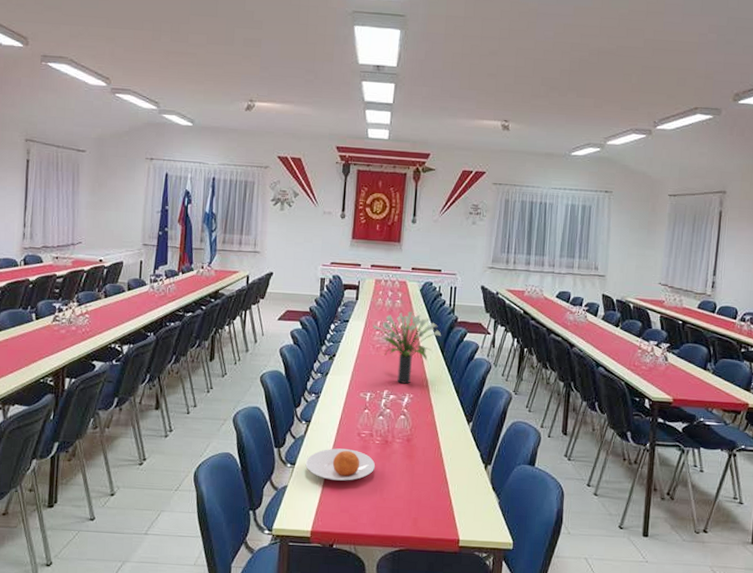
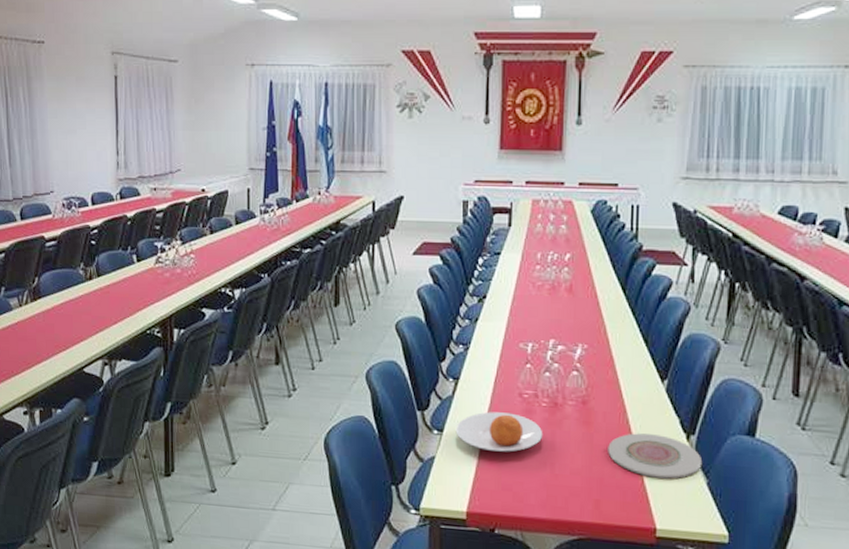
flower arrangement: present [373,311,442,384] -> none [531,239,622,332]
plate: none [425,464,496,500] -> present [608,433,703,479]

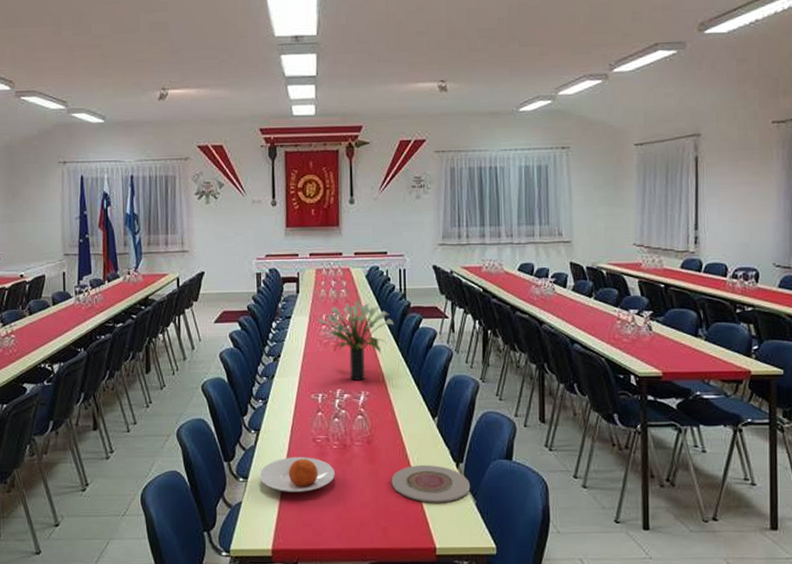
flower arrangement: none [531,239,622,332] -> present [318,301,394,381]

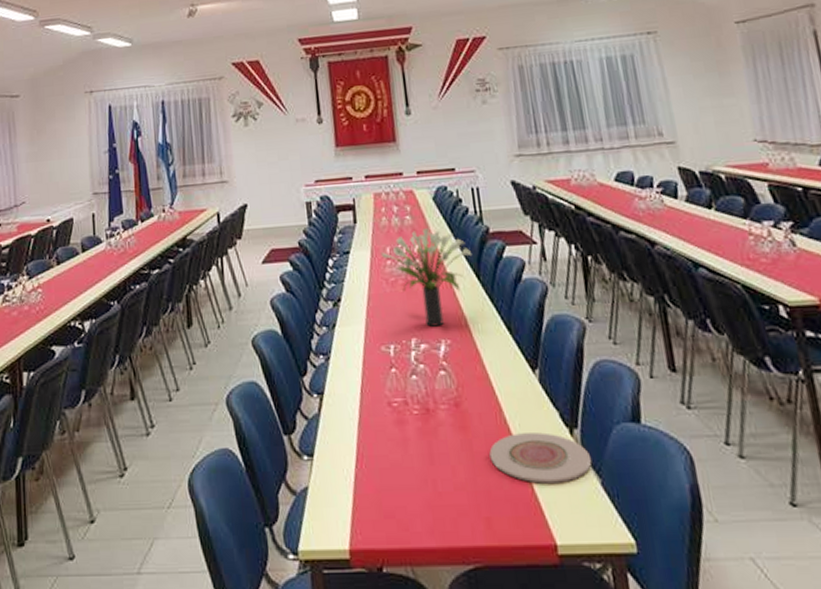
plate: present [259,457,336,492] -> none [326,426,420,473]

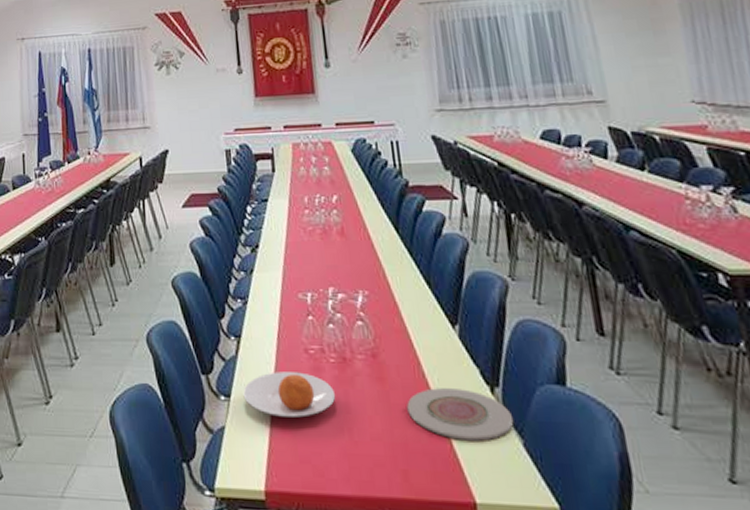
plate: none [326,426,420,473] -> present [243,371,336,418]
flower arrangement: present [381,228,473,327] -> none [299,179,391,277]

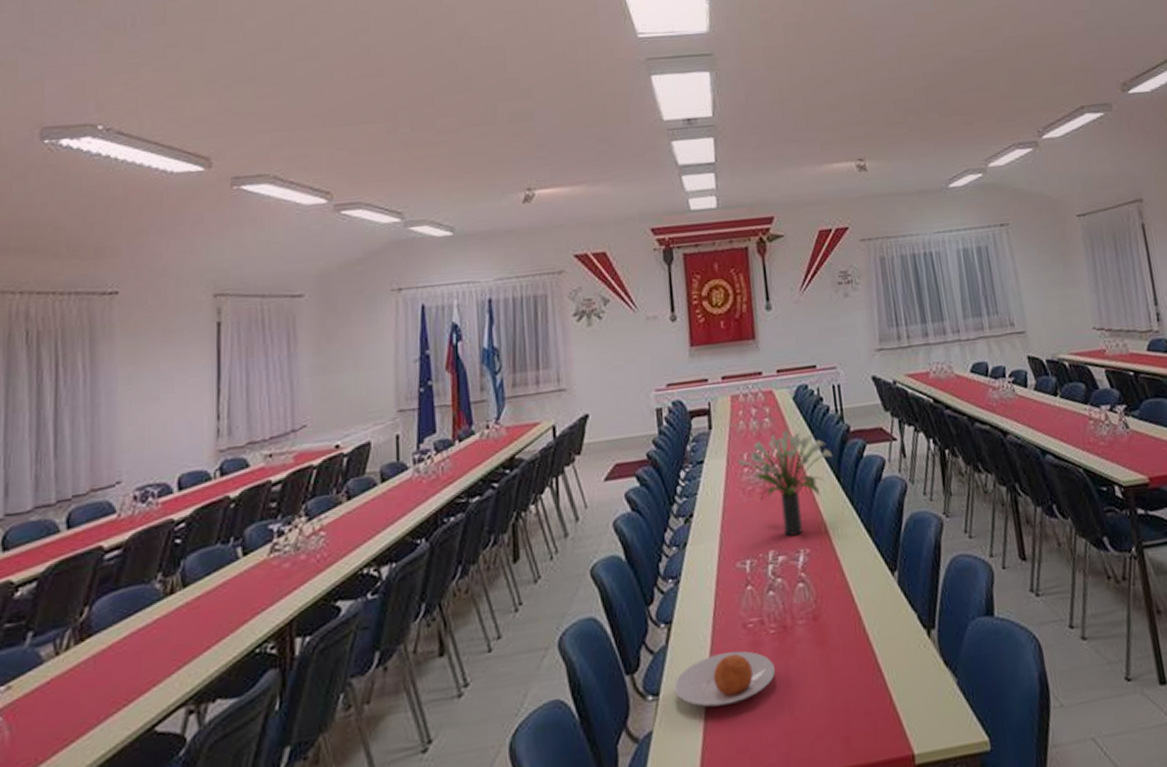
flower arrangement: none [299,179,391,277] -> present [737,430,833,537]
plate: present [407,388,514,441] -> none [848,637,949,692]

